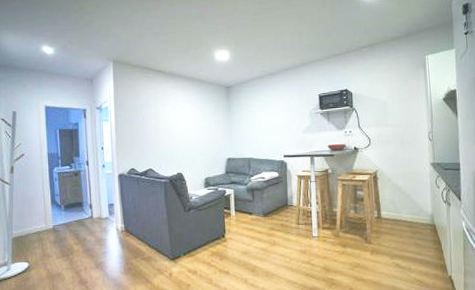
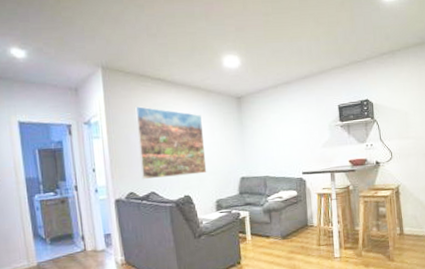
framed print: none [139,94,198,158] -> present [135,106,207,180]

